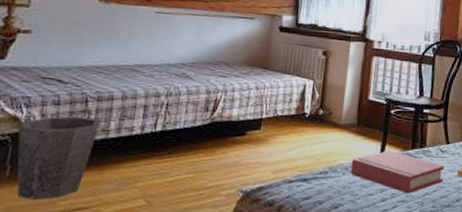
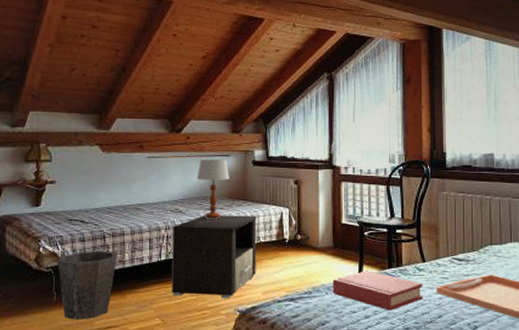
nightstand: none [164,82,277,178] -> present [172,215,257,299]
table lamp: none [211,19,251,87] -> present [196,158,229,219]

